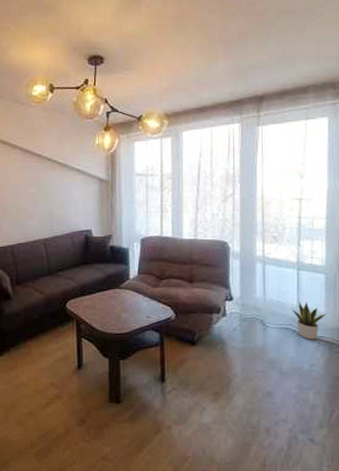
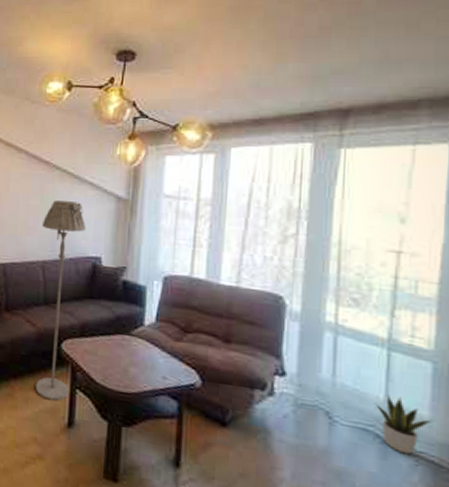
floor lamp: none [40,186,77,351] -> present [35,200,87,401]

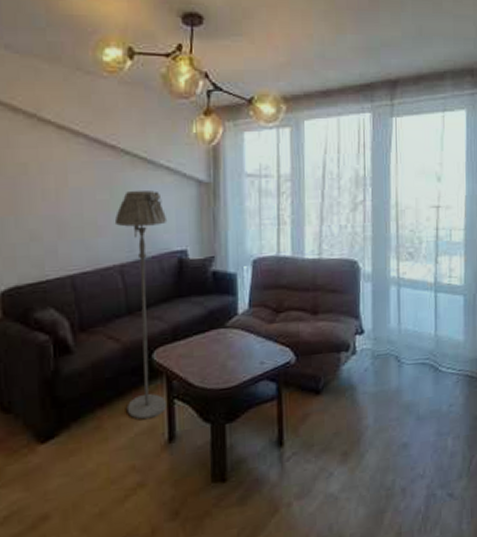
potted plant: present [374,395,432,455] -> none [428,329,466,376]

